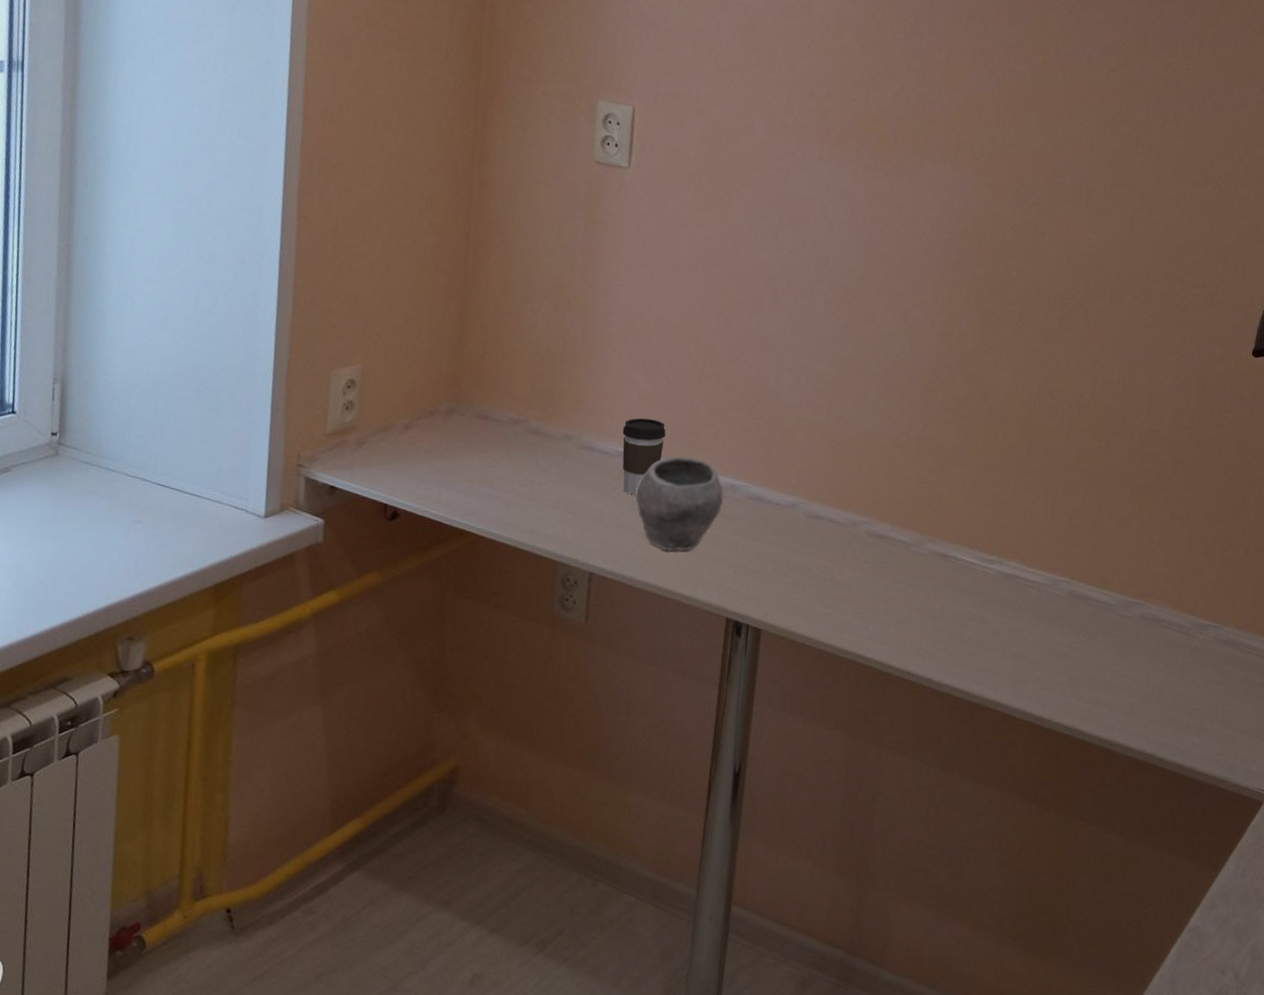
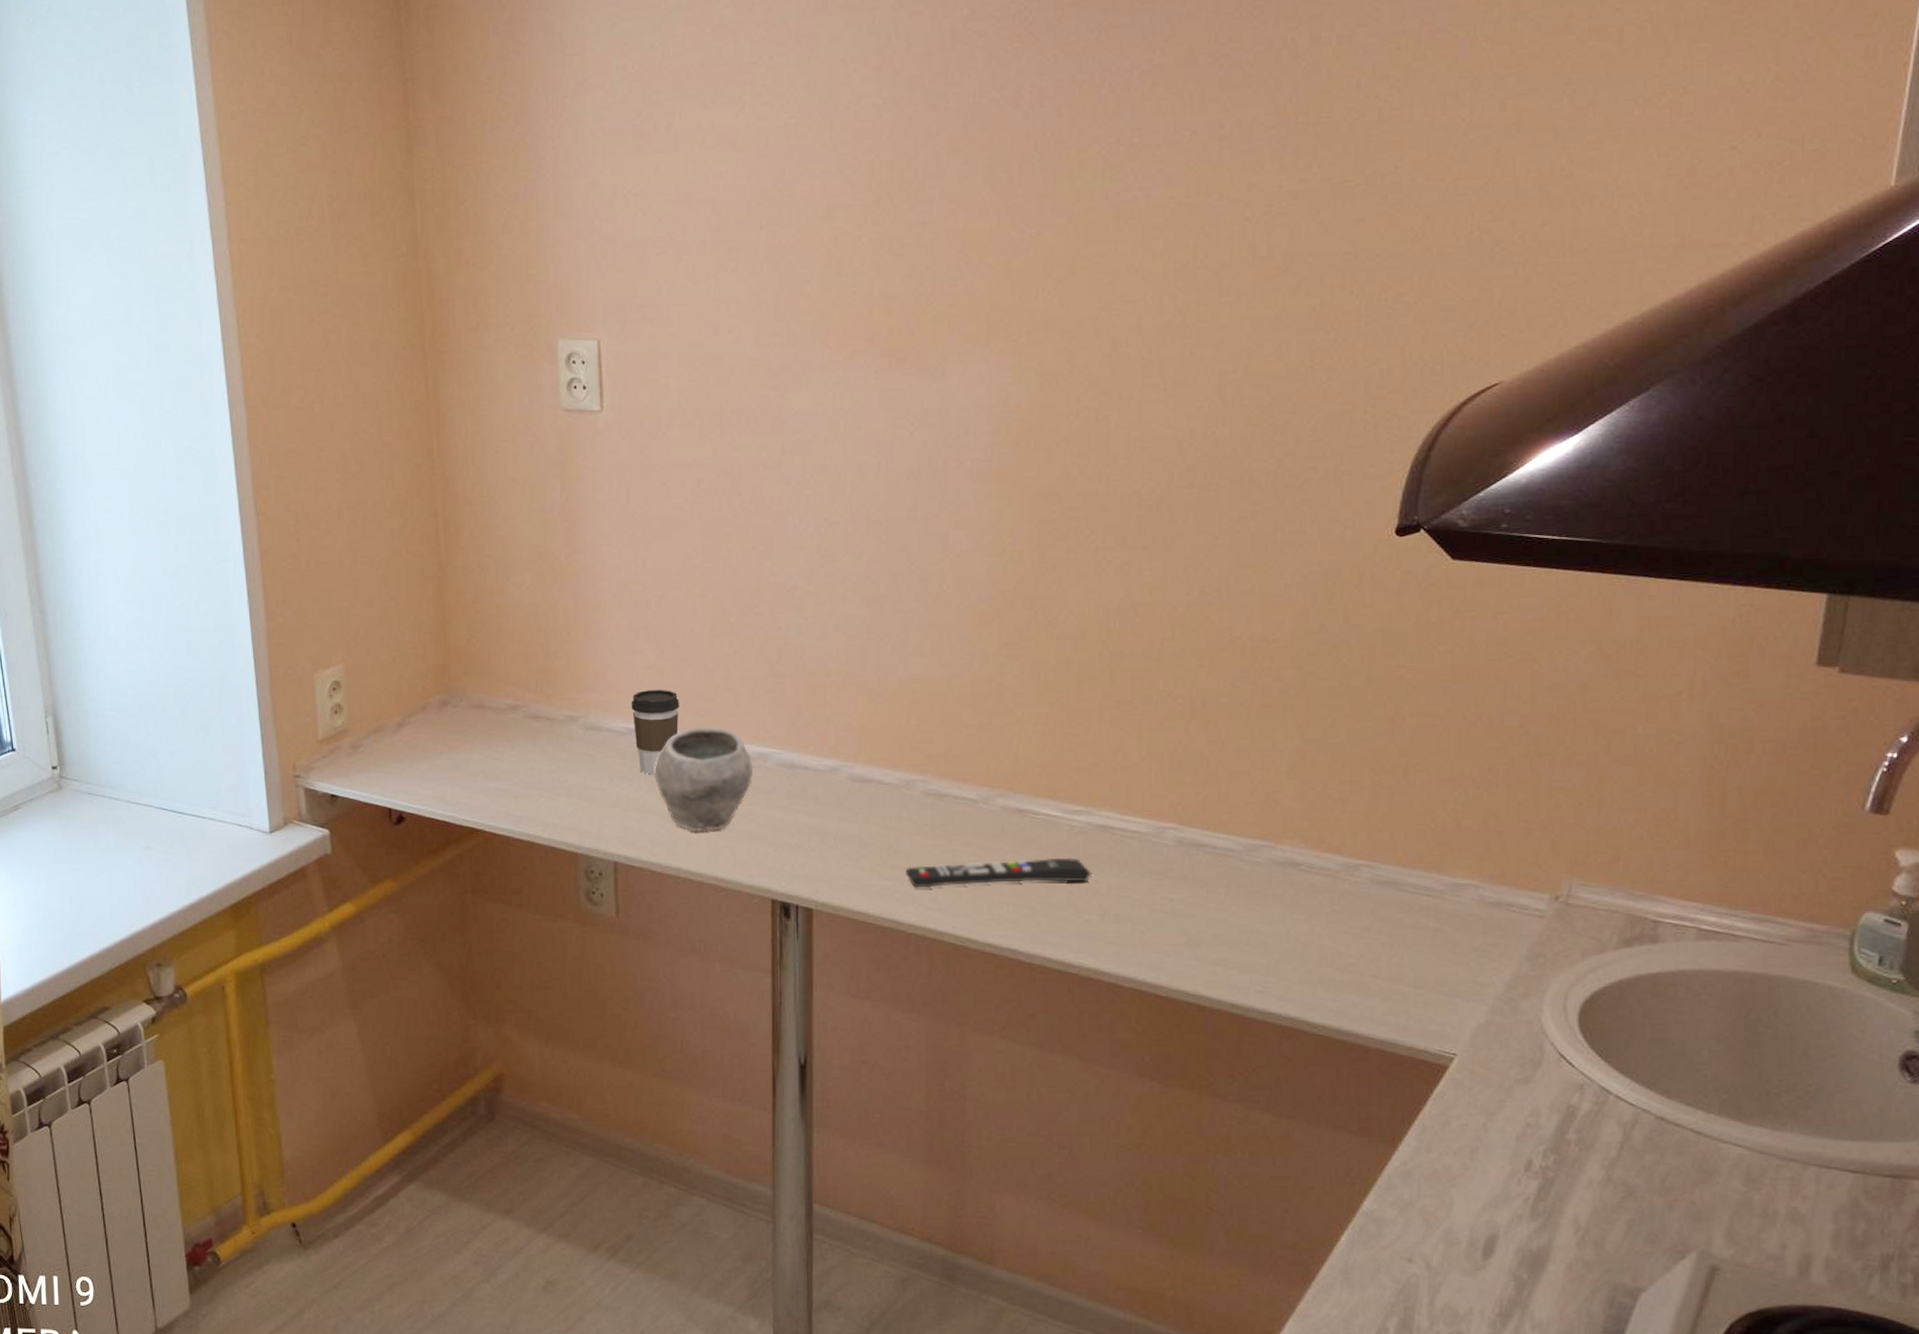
remote control: none [844,597,998,622] -> present [905,857,1091,888]

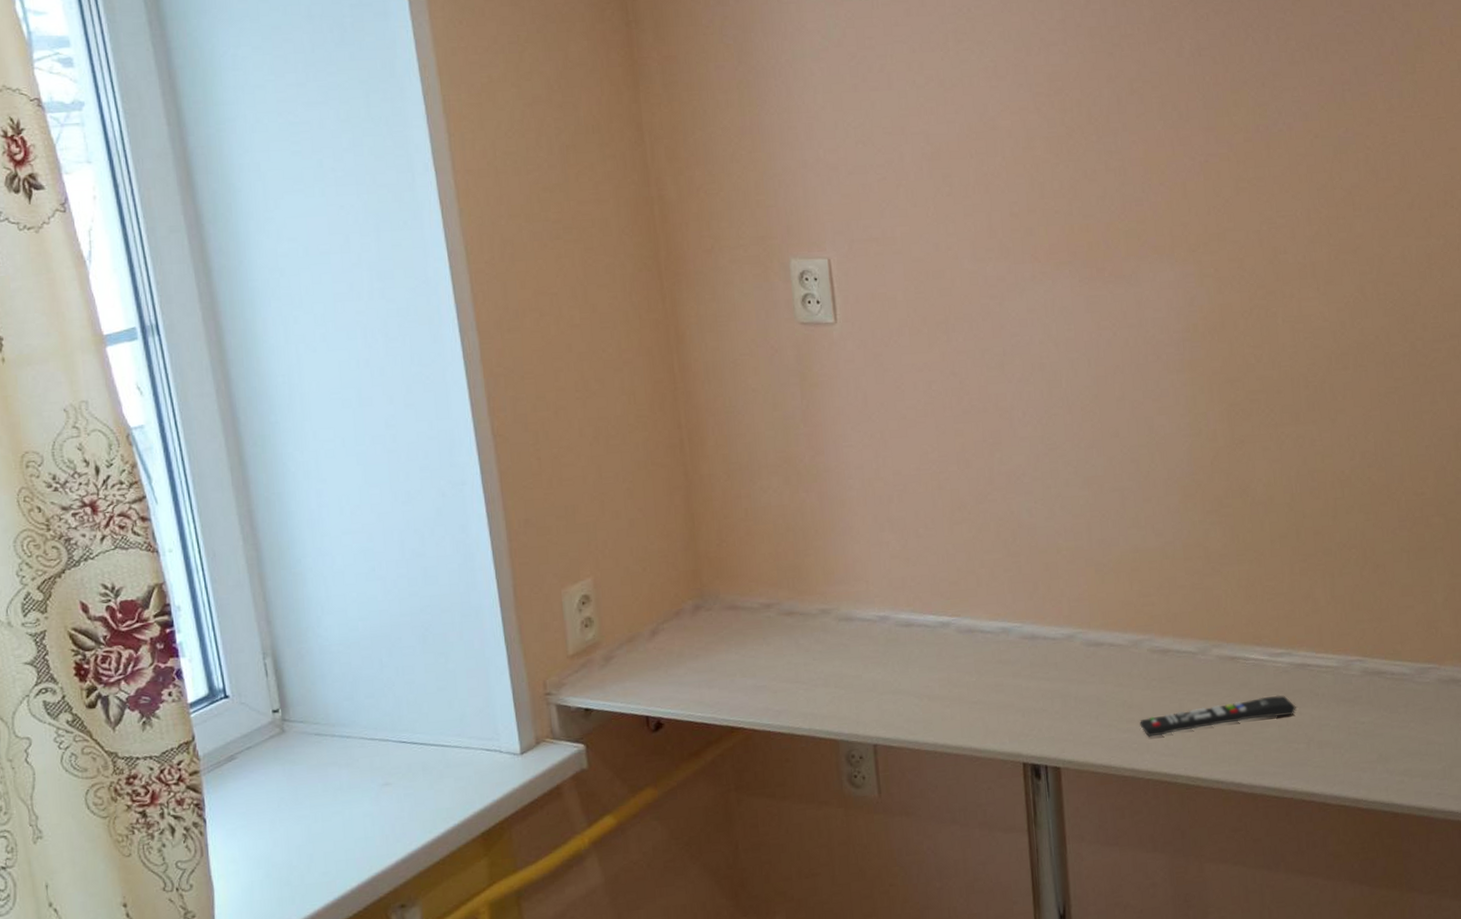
coffee cup: present [631,689,680,775] -> none [880,576,927,658]
bowl: present [654,726,753,832] -> none [906,608,998,708]

